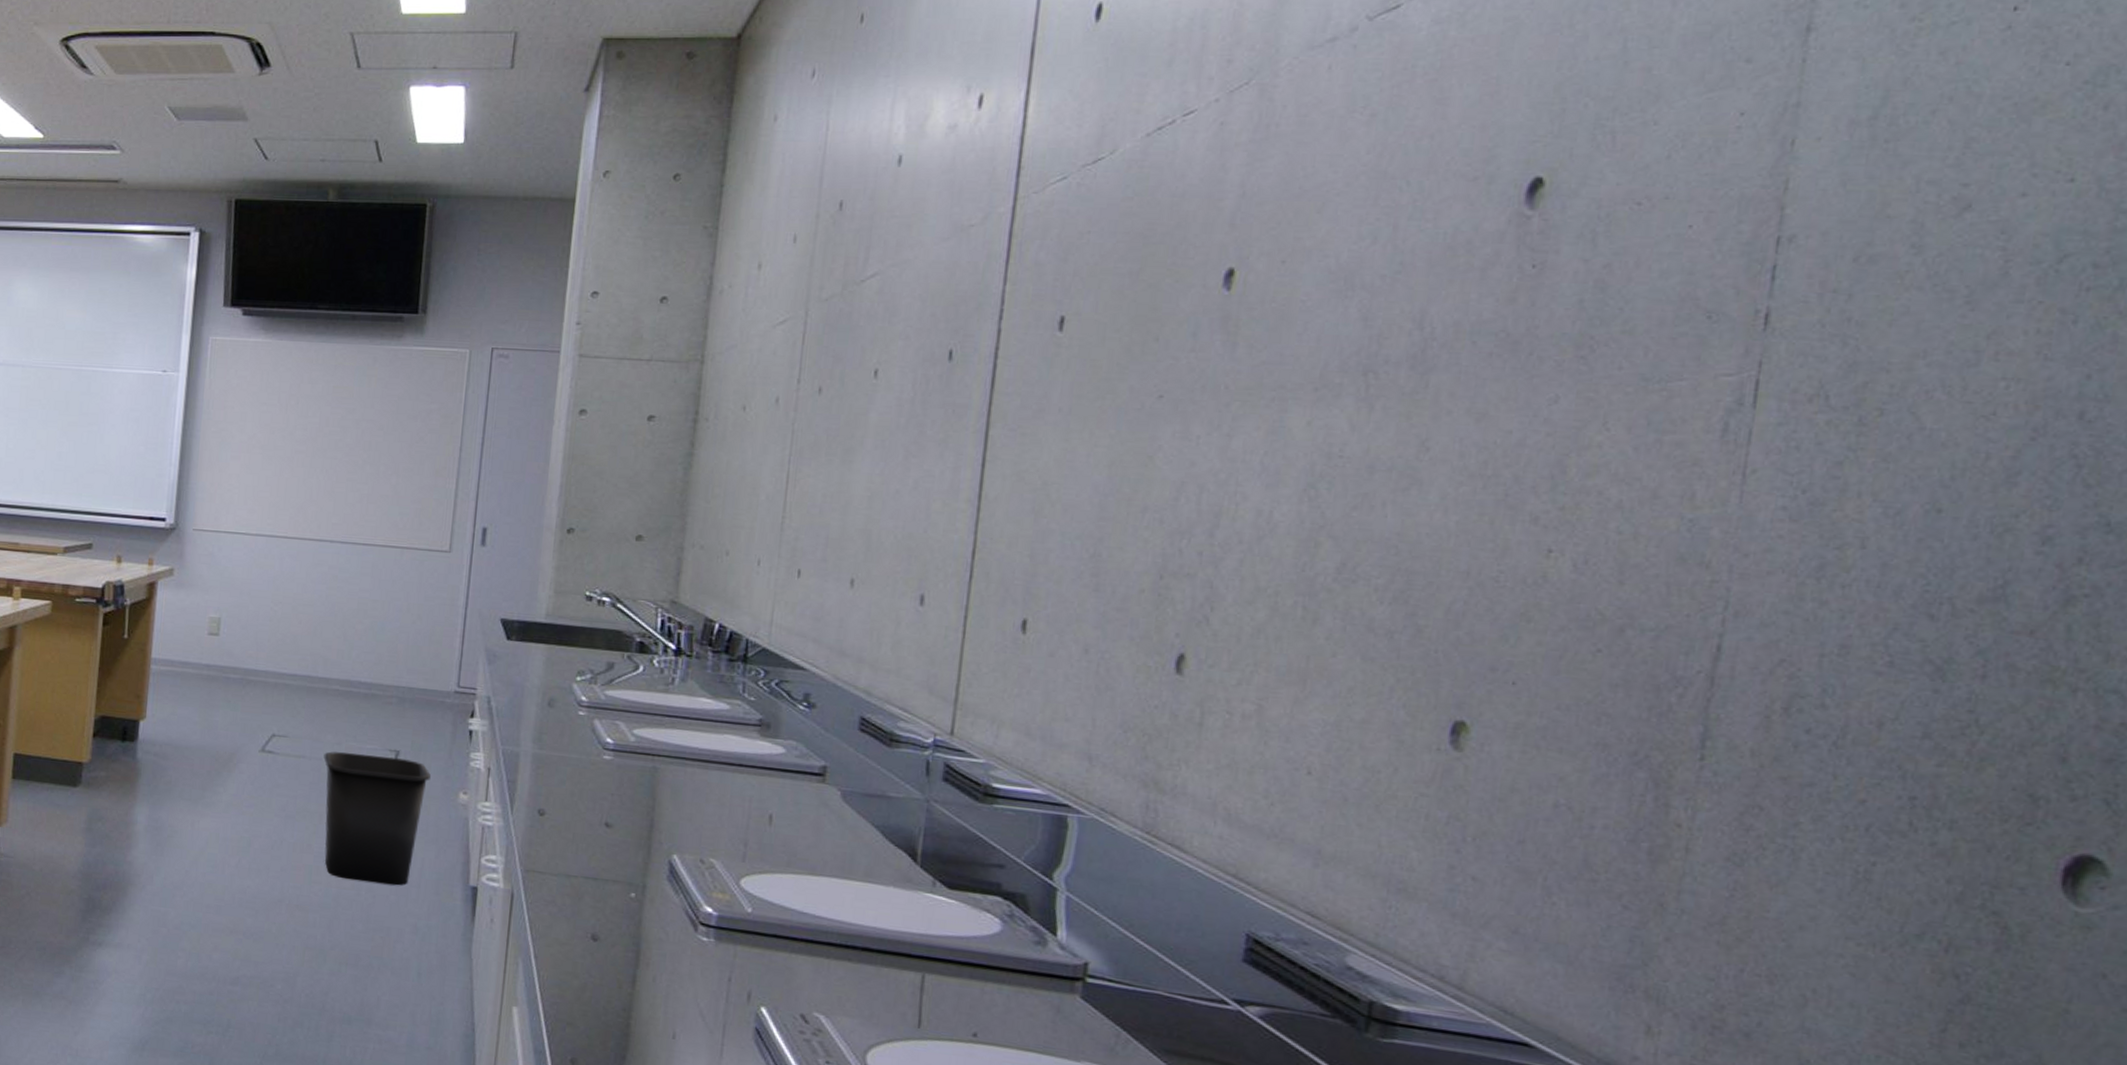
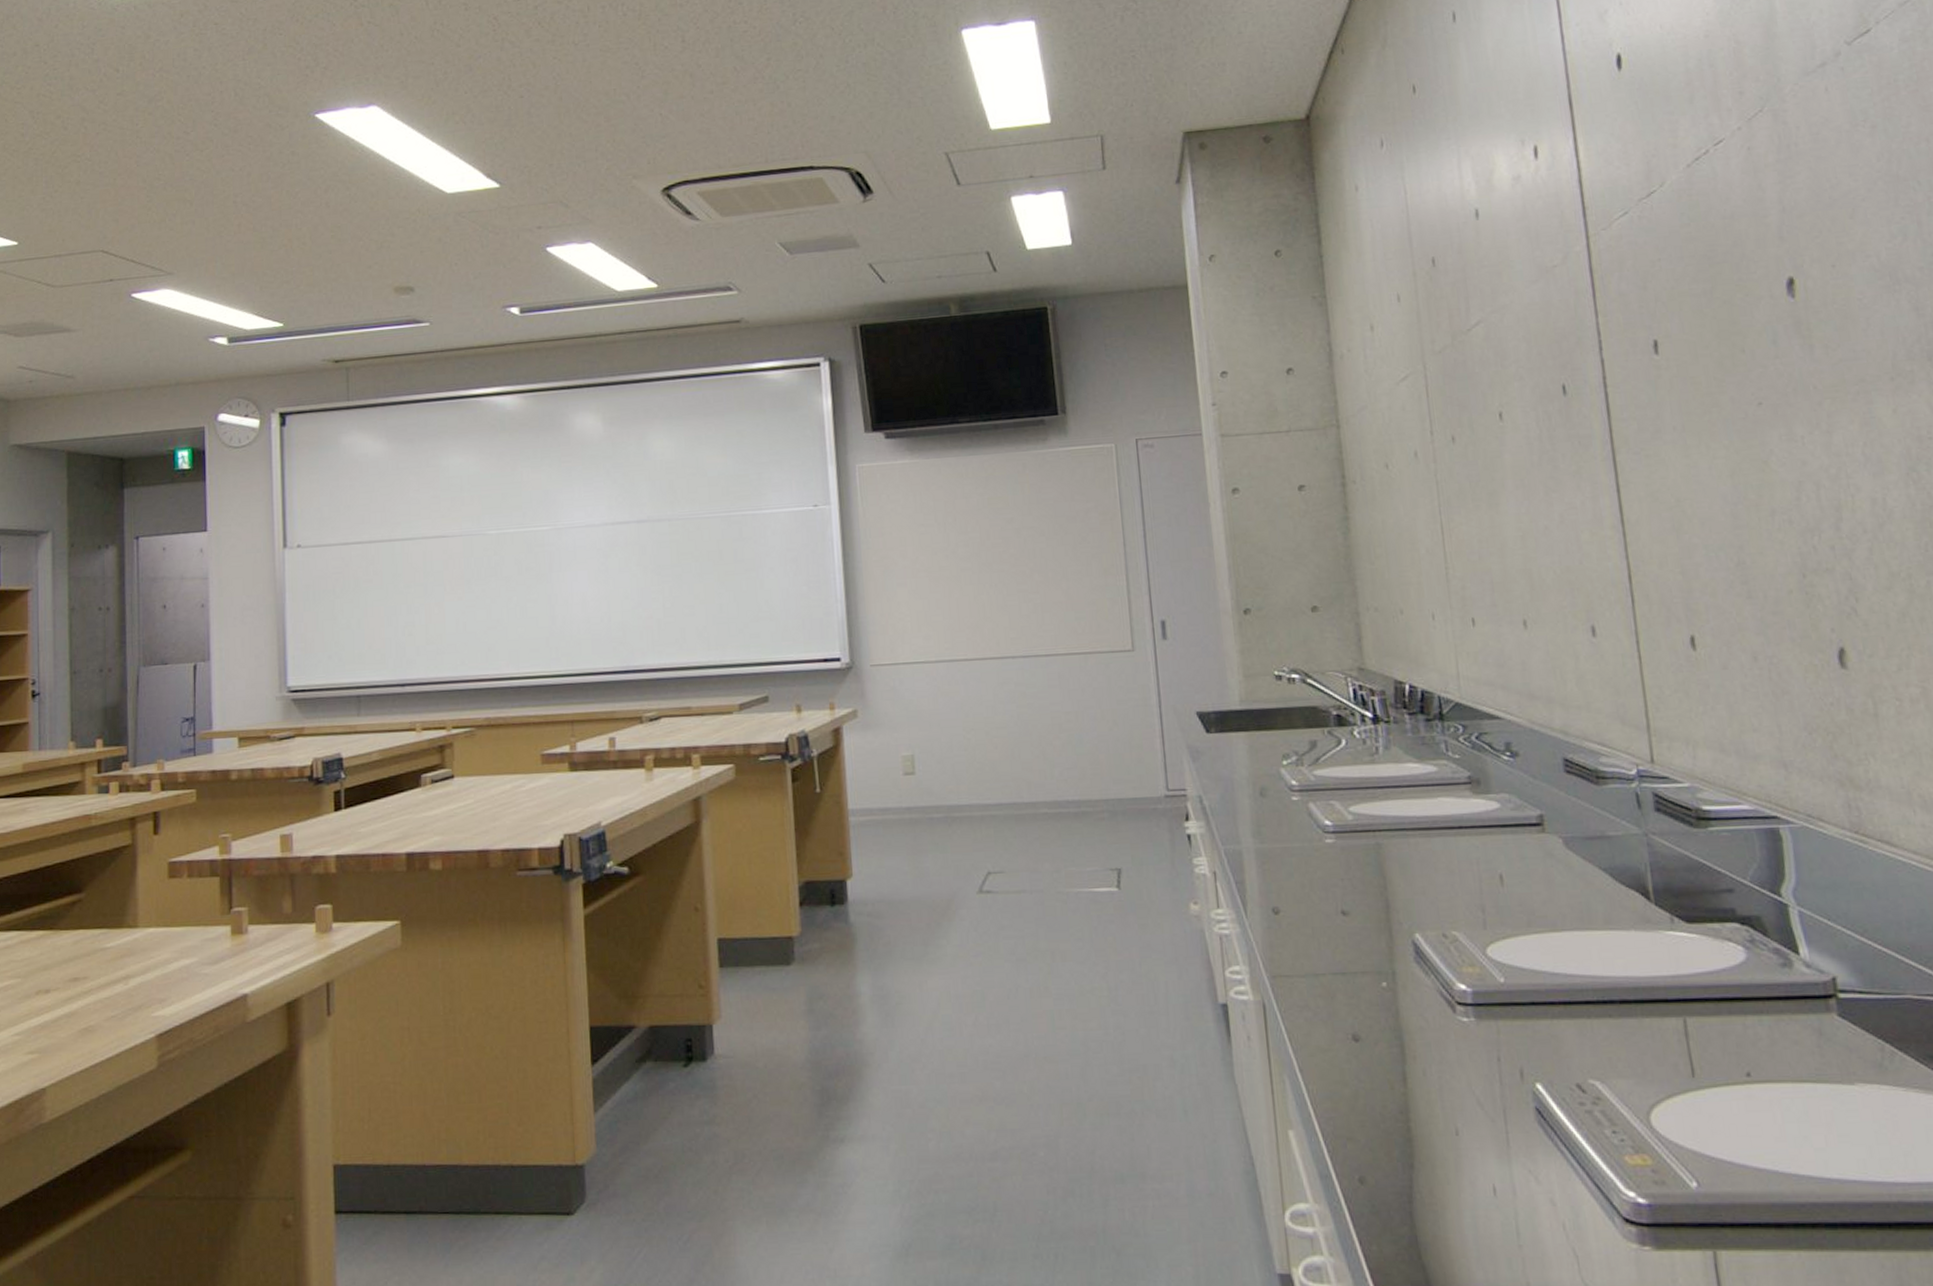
waste bin: present [324,751,431,885] -> none [1044,876,1158,1018]

